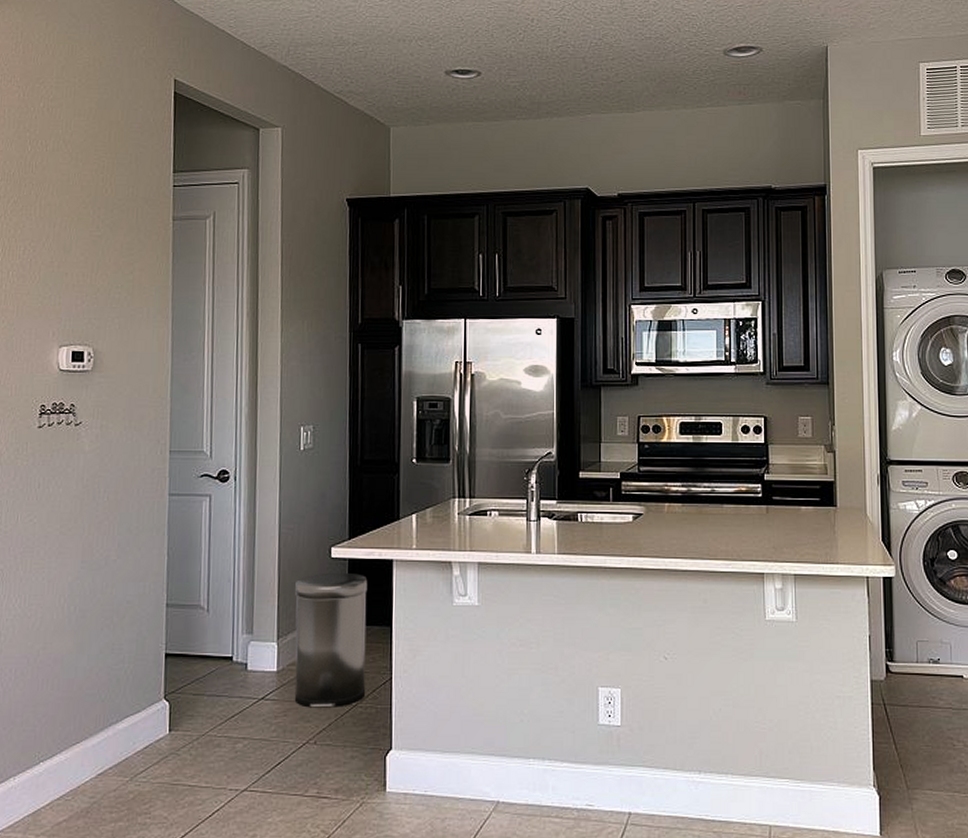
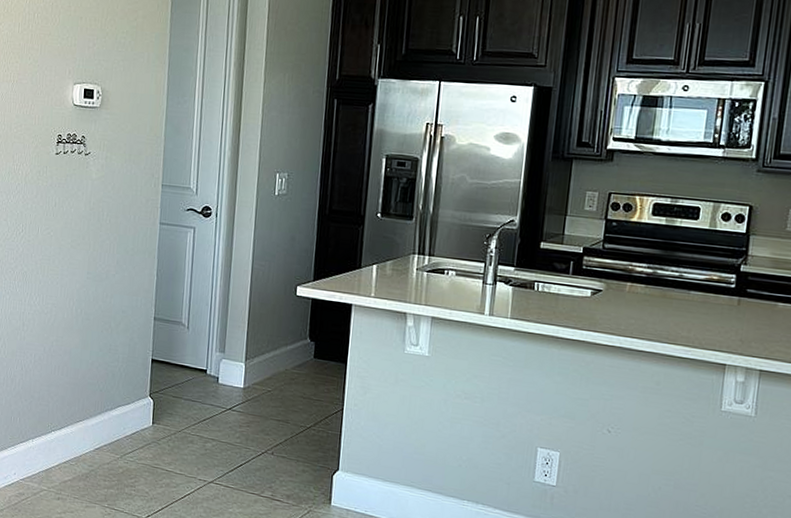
pedal bin: present [294,572,368,708] -> none [257,308,328,427]

